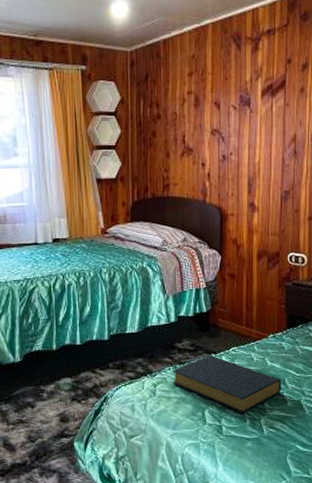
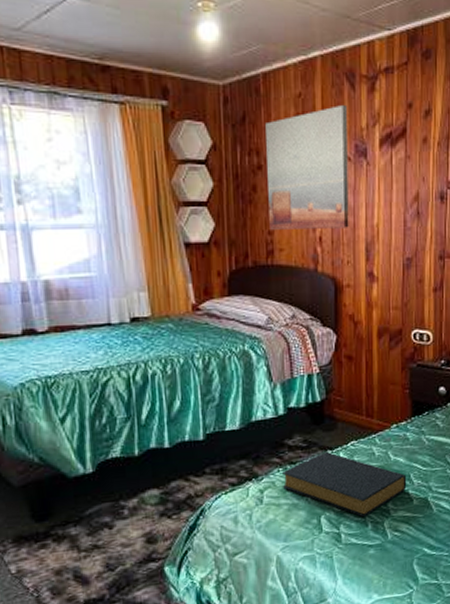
wall art: none [164,62,234,169] -> present [265,104,349,231]

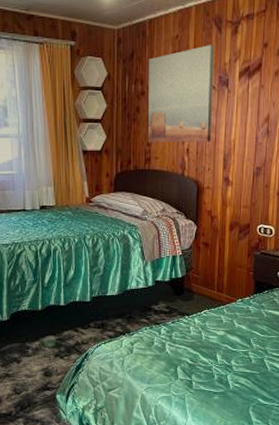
hardback book: present [281,451,407,518] -> none [148,316,248,371]

